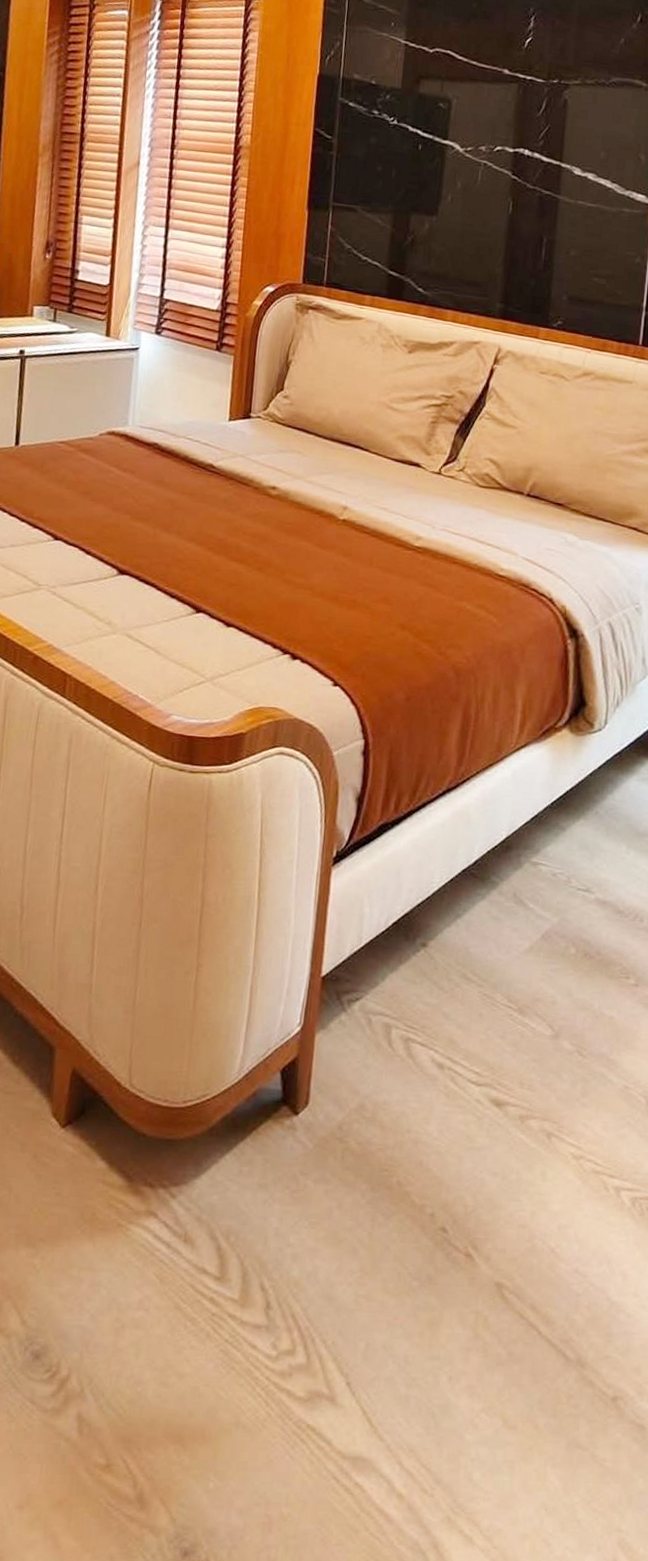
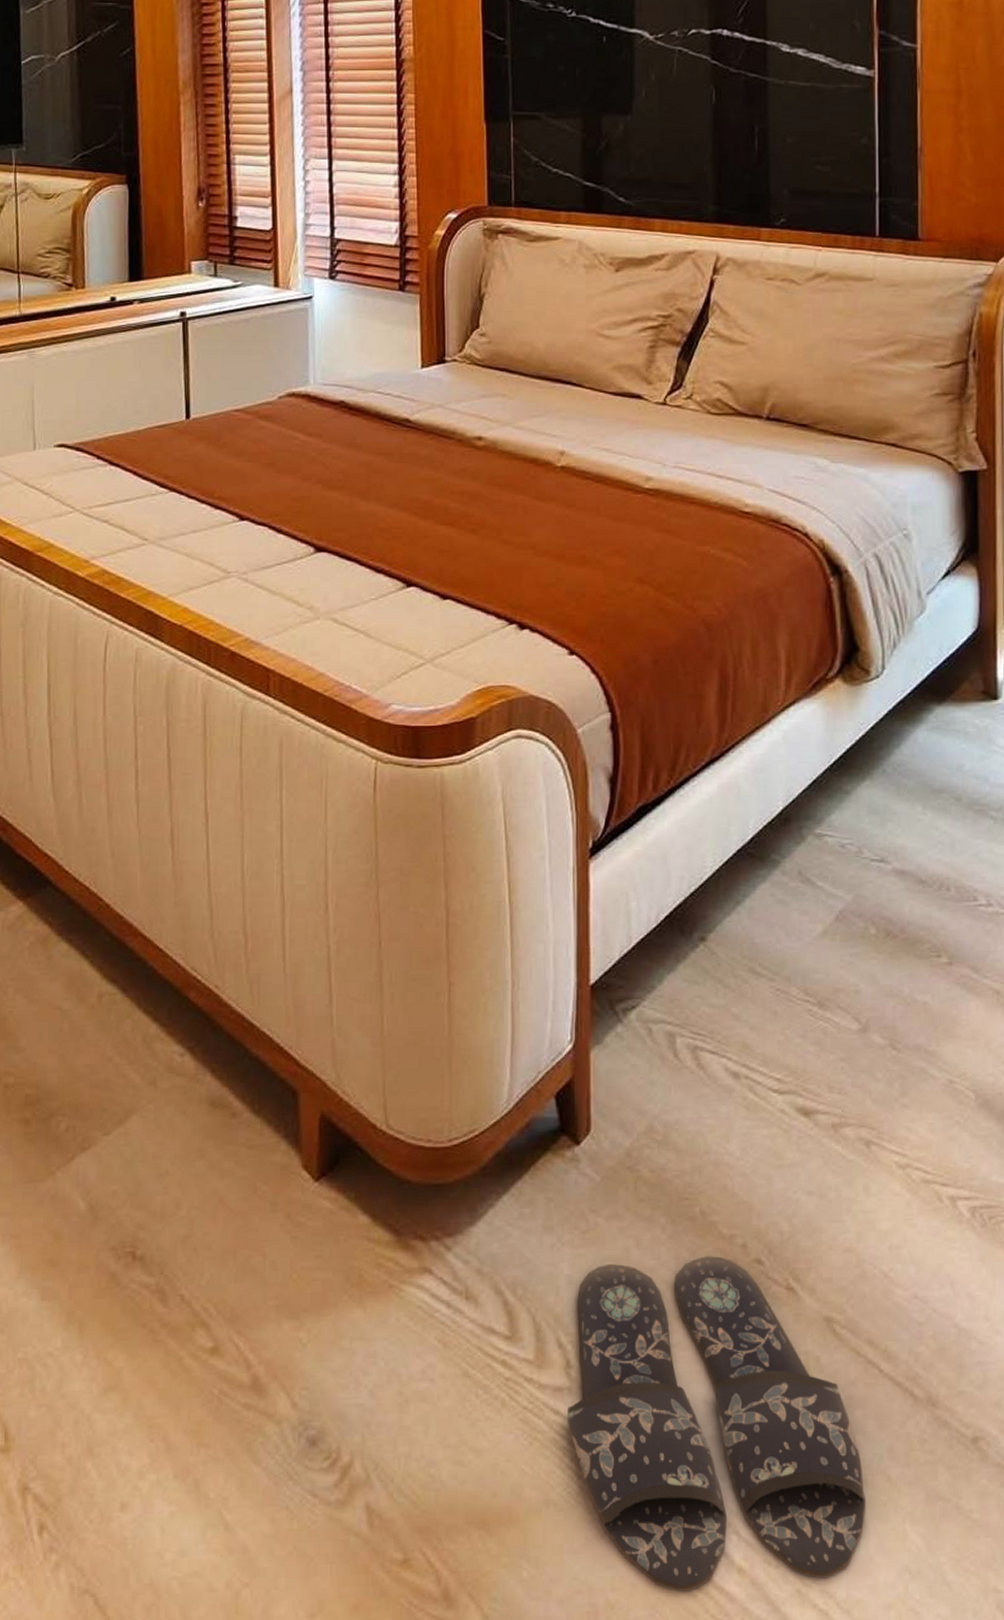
slippers: none [262,1221,515,1511] -> present [566,1256,866,1591]

